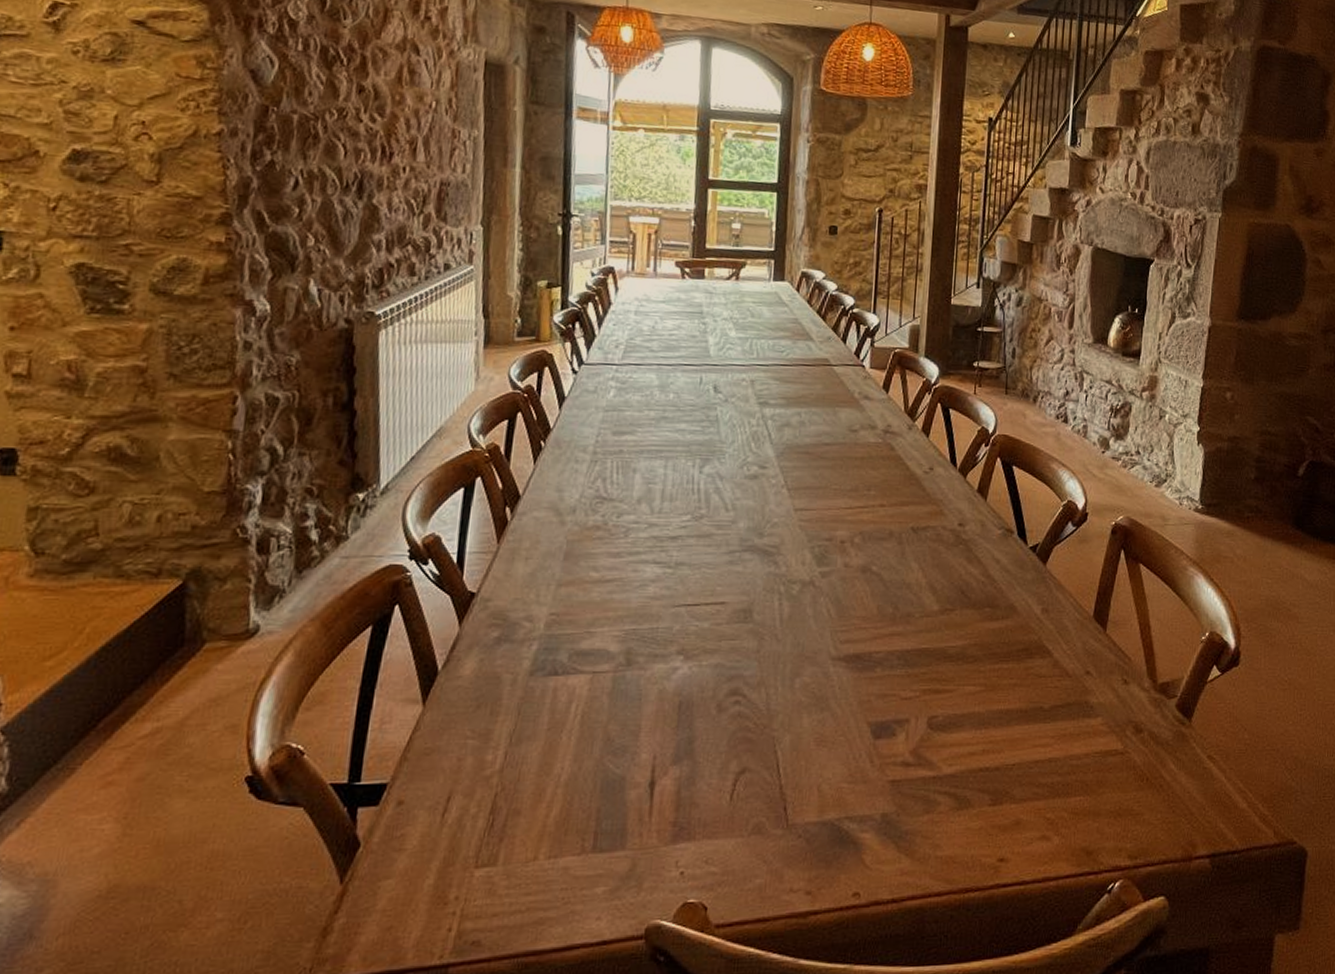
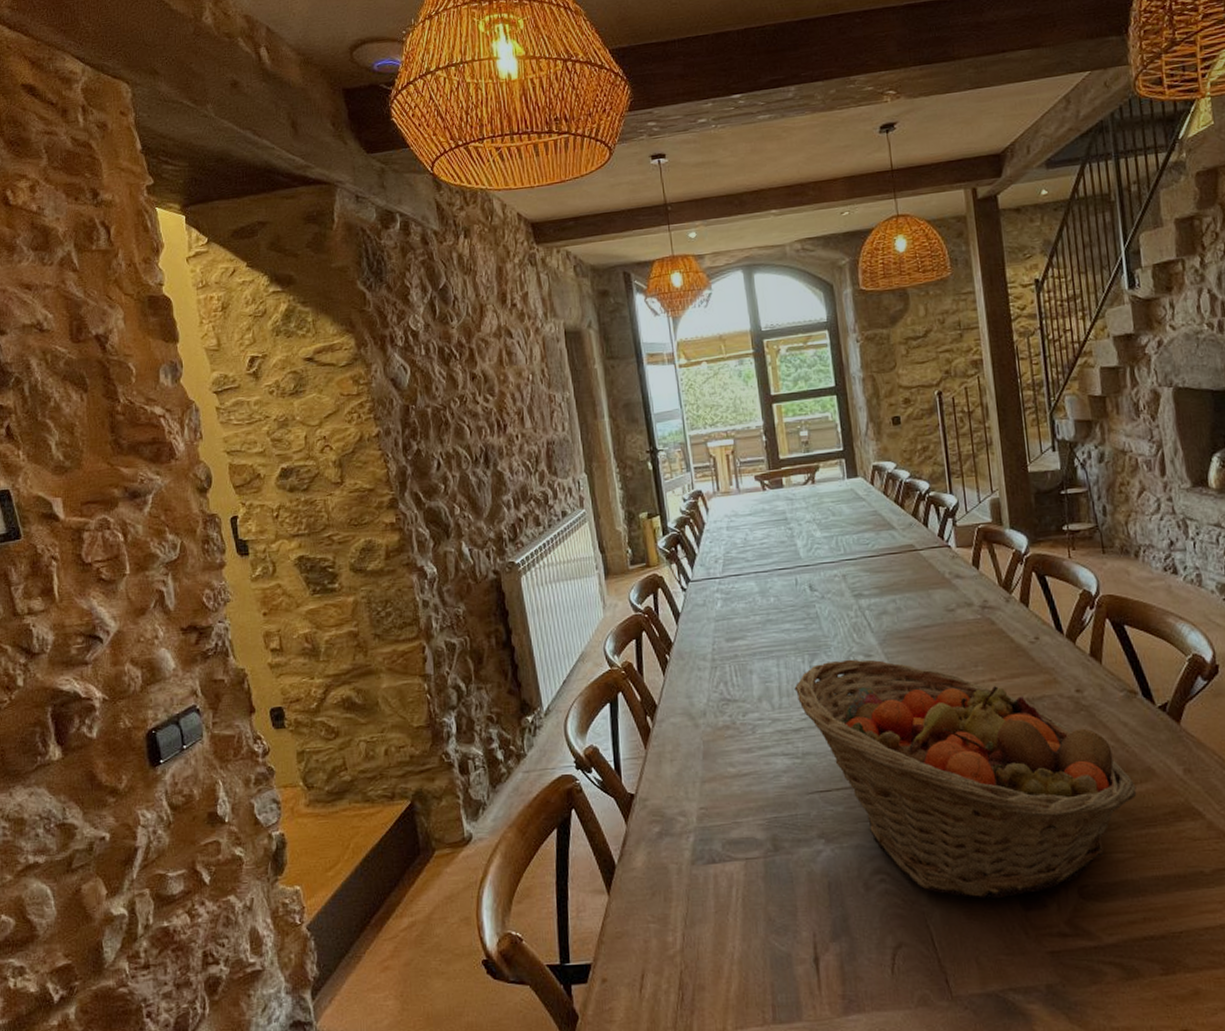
fruit basket: none [679,468,997,725] -> present [794,659,1137,899]

